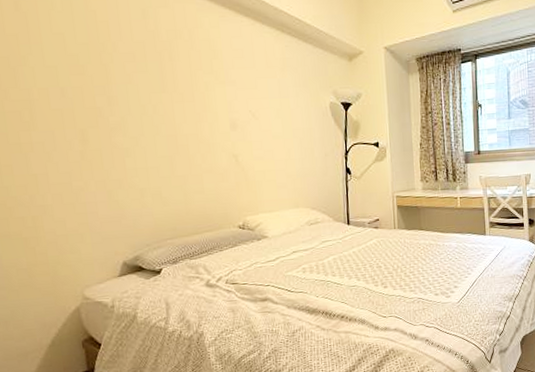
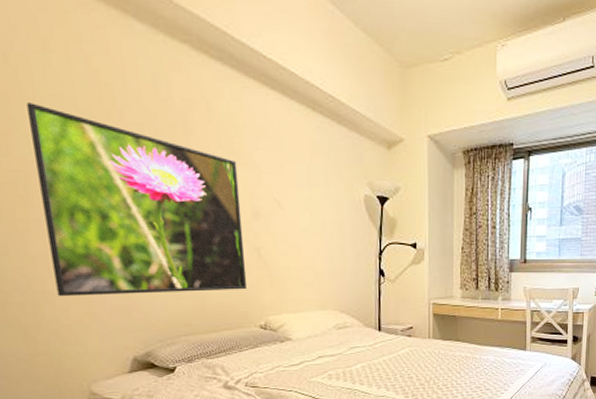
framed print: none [34,41,226,209] -> present [27,102,247,296]

